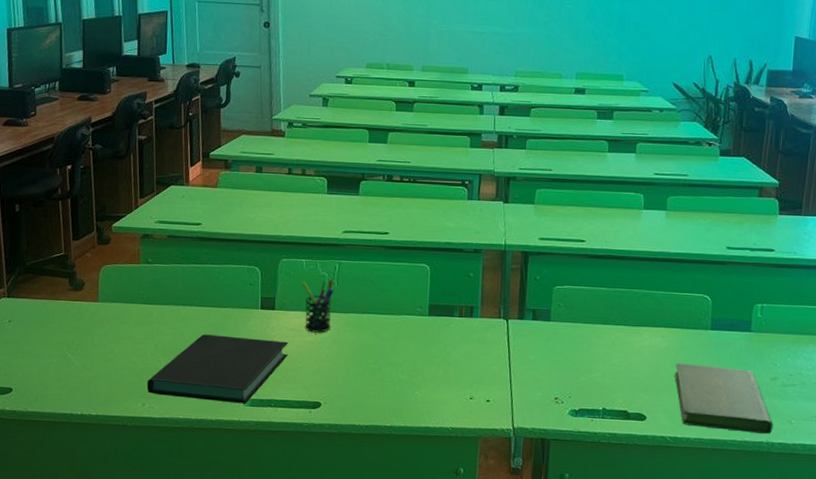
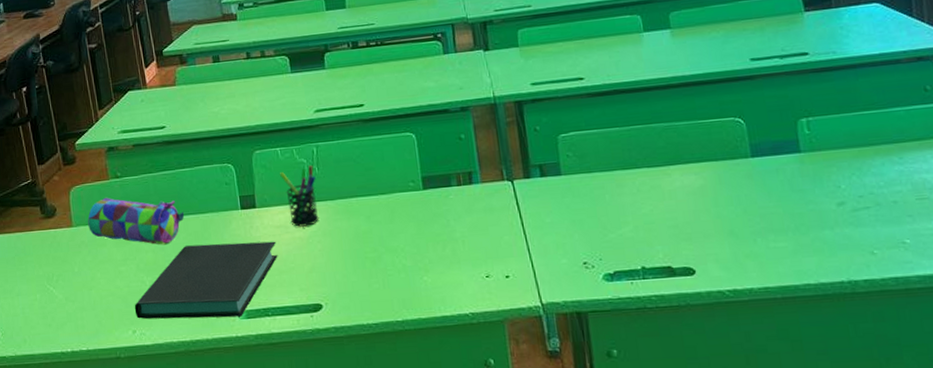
pencil case: none [113,279,207,331] -> present [87,197,185,245]
notebook: present [675,363,773,435] -> none [718,198,853,274]

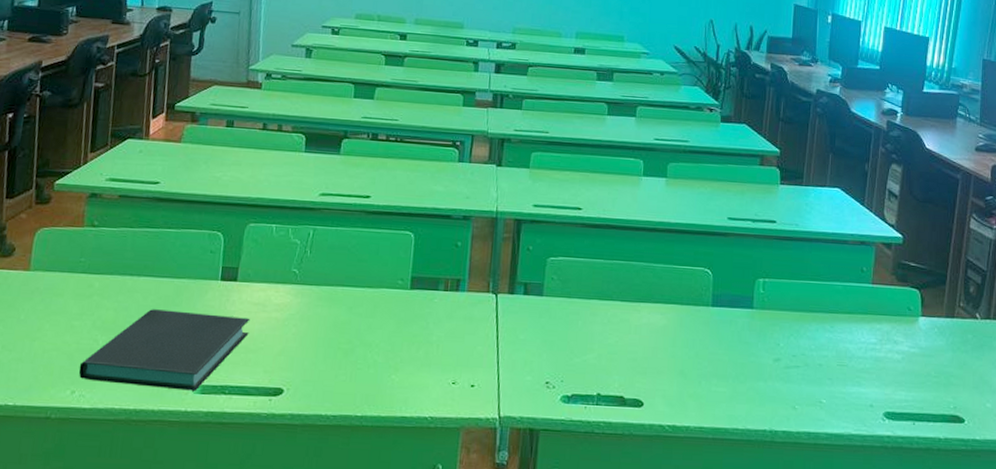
pencil case: present [87,197,185,245] -> none [47,245,159,305]
pen holder: present [280,165,319,227] -> none [270,248,306,308]

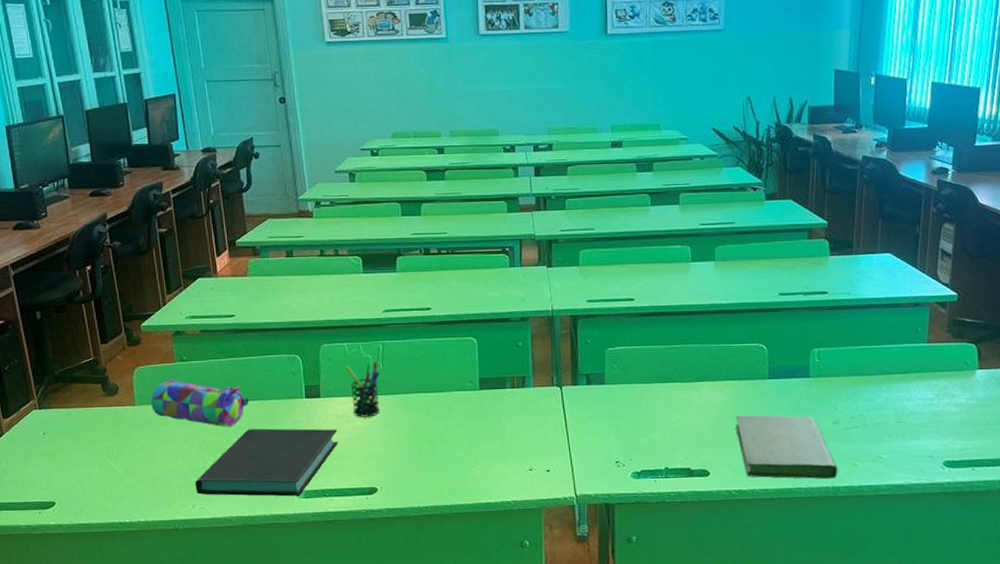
pencil case: none [47,245,159,305] -> present [151,379,250,427]
pen holder: none [270,248,306,308] -> present [346,362,380,417]
notebook: none [674,343,777,422] -> present [735,415,838,479]

